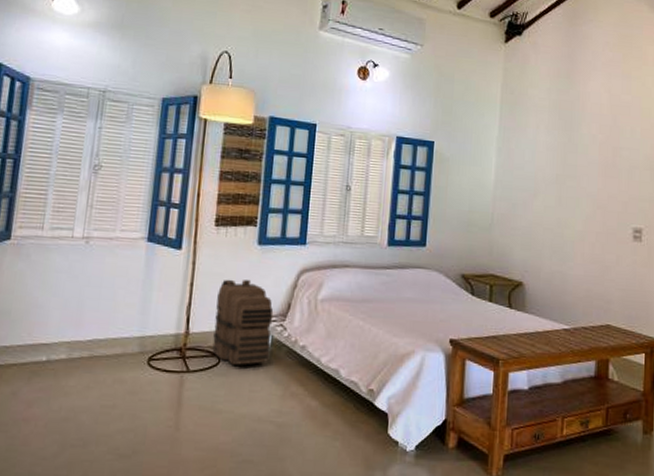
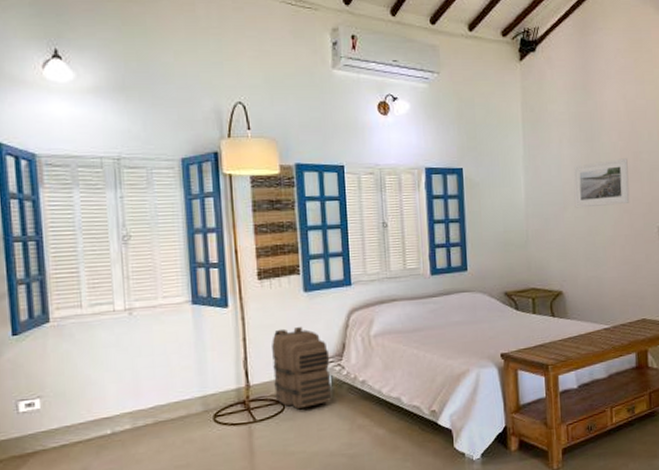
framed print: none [546,152,606,200] -> present [574,158,630,208]

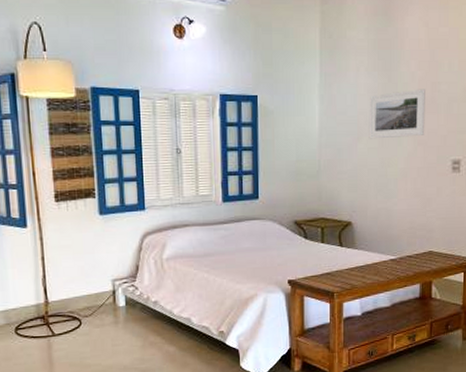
backpack: present [272,327,332,409] -> none [69,248,126,325]

